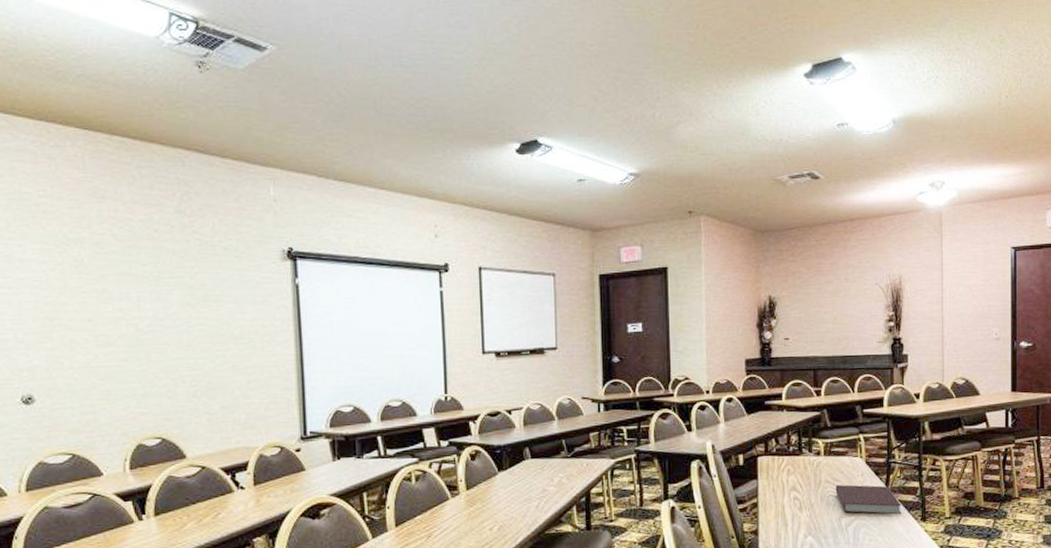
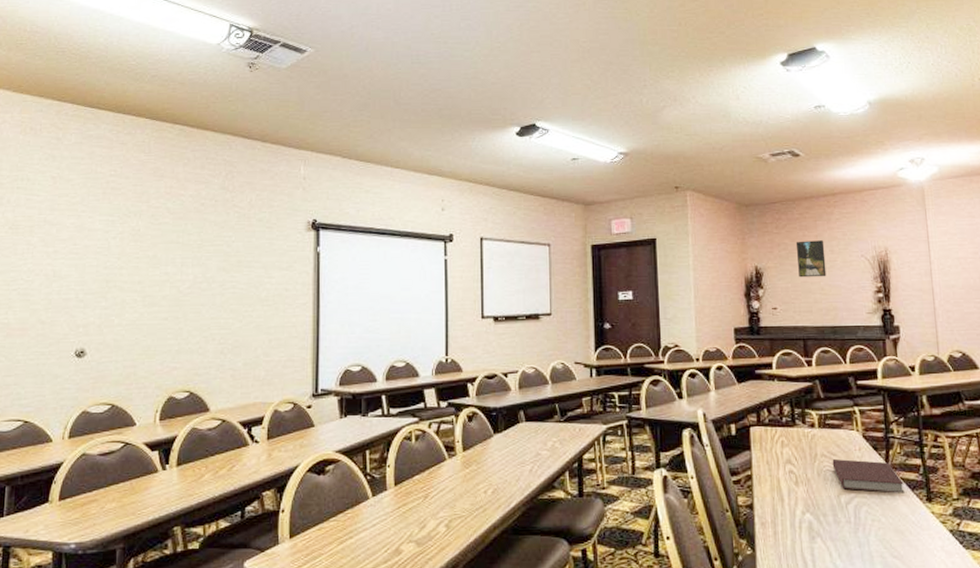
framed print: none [811,268,840,307] -> present [795,240,827,278]

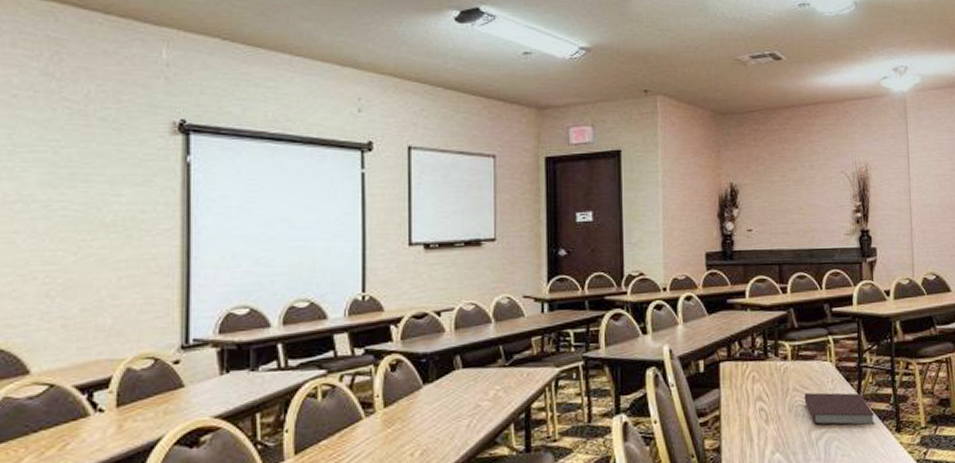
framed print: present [795,240,827,278] -> none [774,154,805,196]

